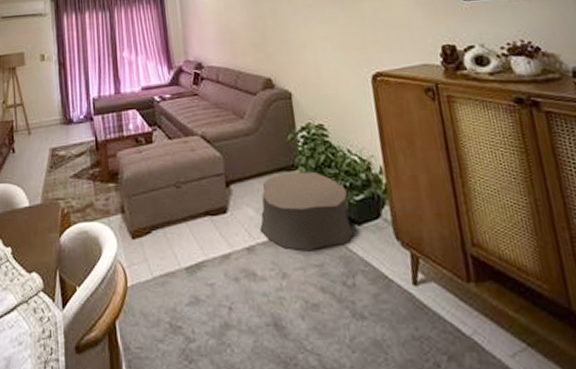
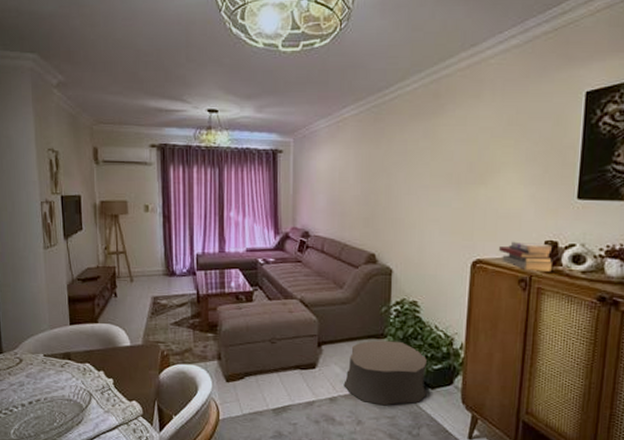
books: none [396,47,457,80] -> present [499,241,552,272]

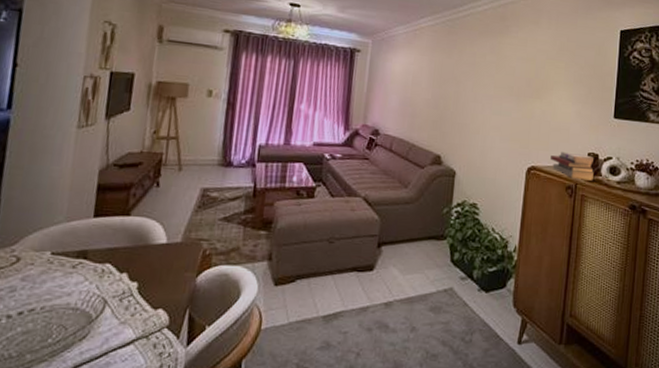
pouf: present [343,340,427,406] -> none [400,241,483,311]

